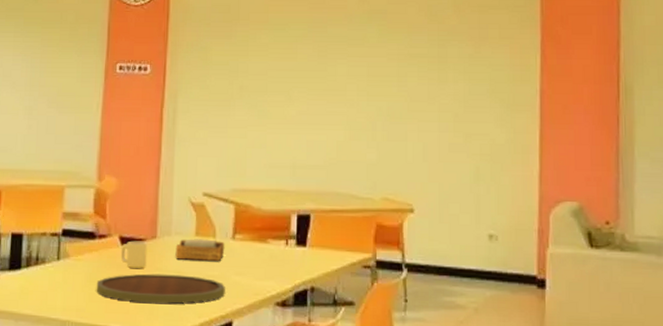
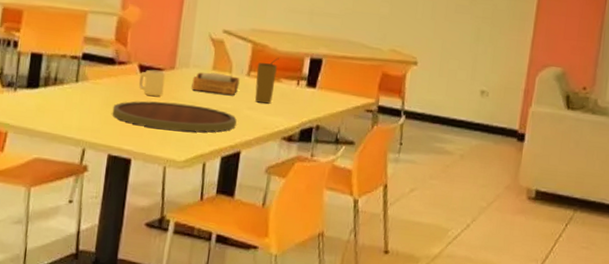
cup: none [241,217,264,267] -> present [254,57,279,104]

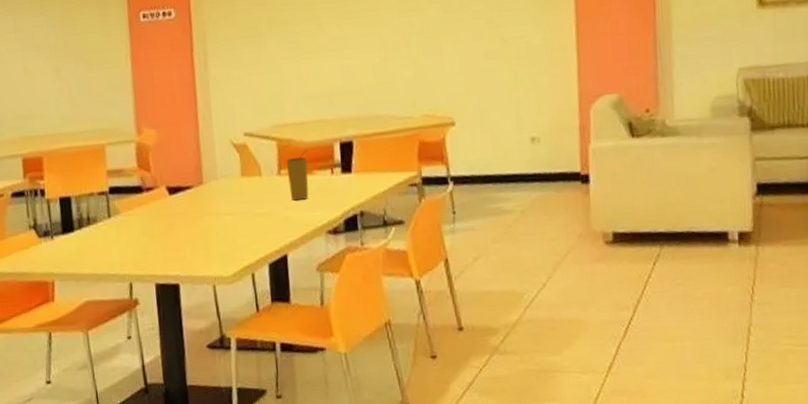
tray: present [112,101,237,132] -> none [150,216,277,248]
mug: present [139,69,166,97] -> none [170,188,197,217]
napkin holder: present [191,72,240,95] -> none [223,177,272,202]

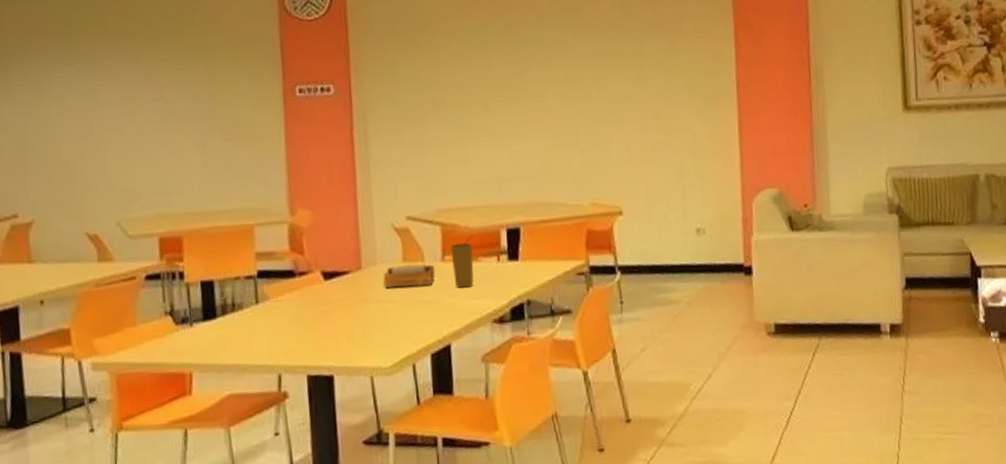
napkin holder: none [223,177,272,202] -> present [383,263,436,289]

